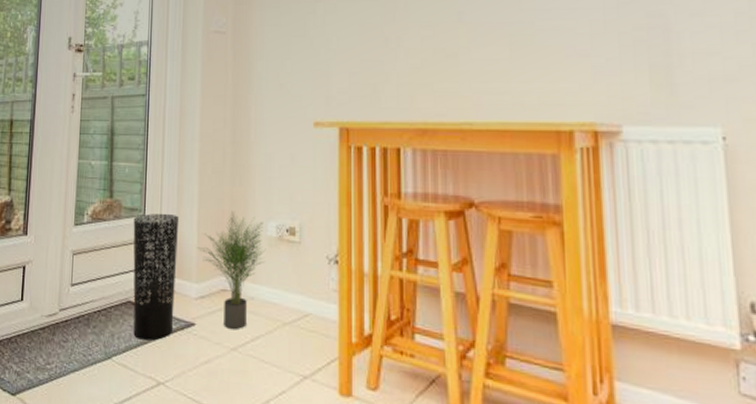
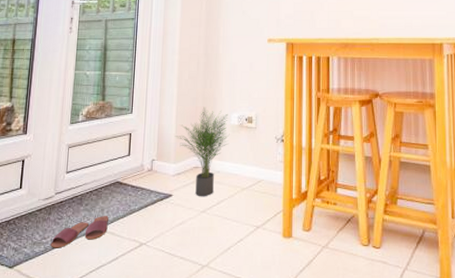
slippers: none [55,342,120,378] -> present [50,216,108,248]
umbrella stand: present [133,213,180,341] -> none [120,111,161,211]

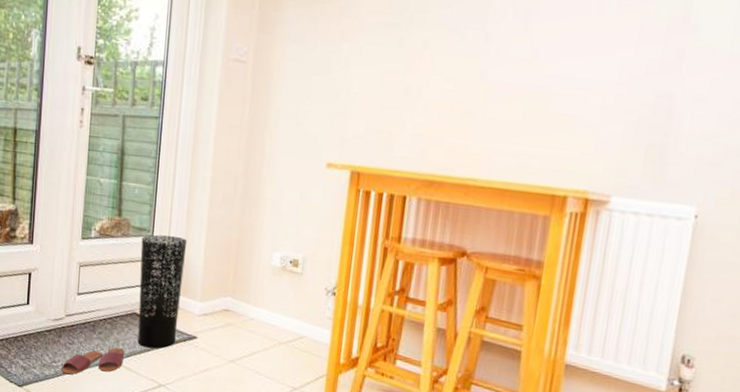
umbrella stand: none [120,111,161,211] -> present [137,234,188,349]
potted plant: present [174,107,230,196] -> none [202,240,269,345]

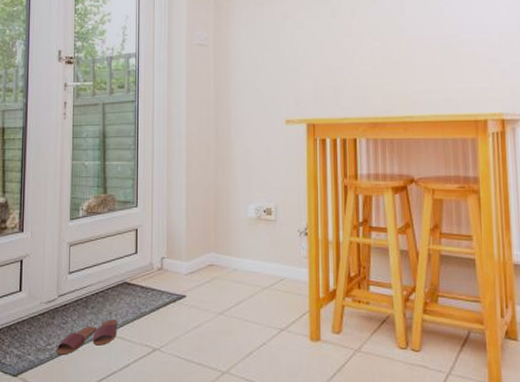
umbrella stand: present [137,234,188,349] -> none [127,203,169,314]

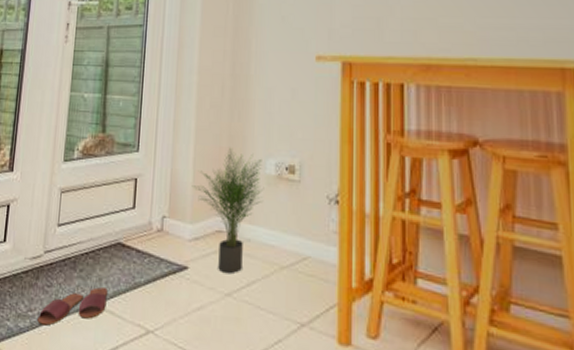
potted plant: none [185,199,247,297] -> present [191,148,264,273]

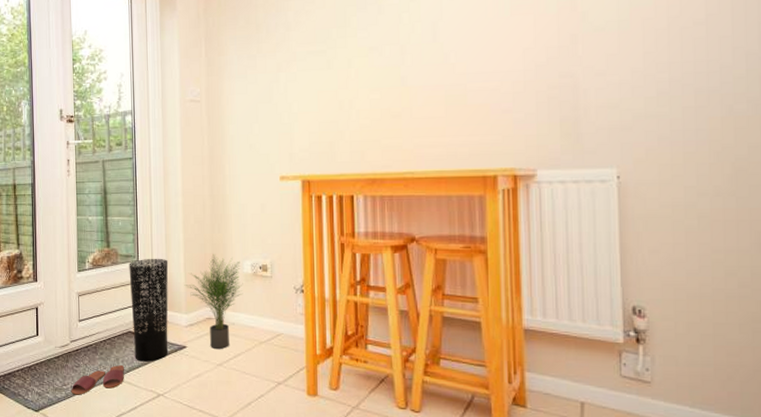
umbrella stand: none [122,149,175,286] -> present [129,258,168,362]

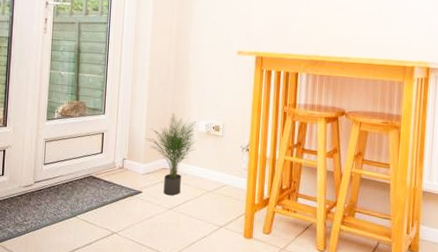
slippers: present [71,365,124,395] -> none [31,205,83,230]
umbrella stand: present [129,258,168,362] -> none [94,113,132,204]

